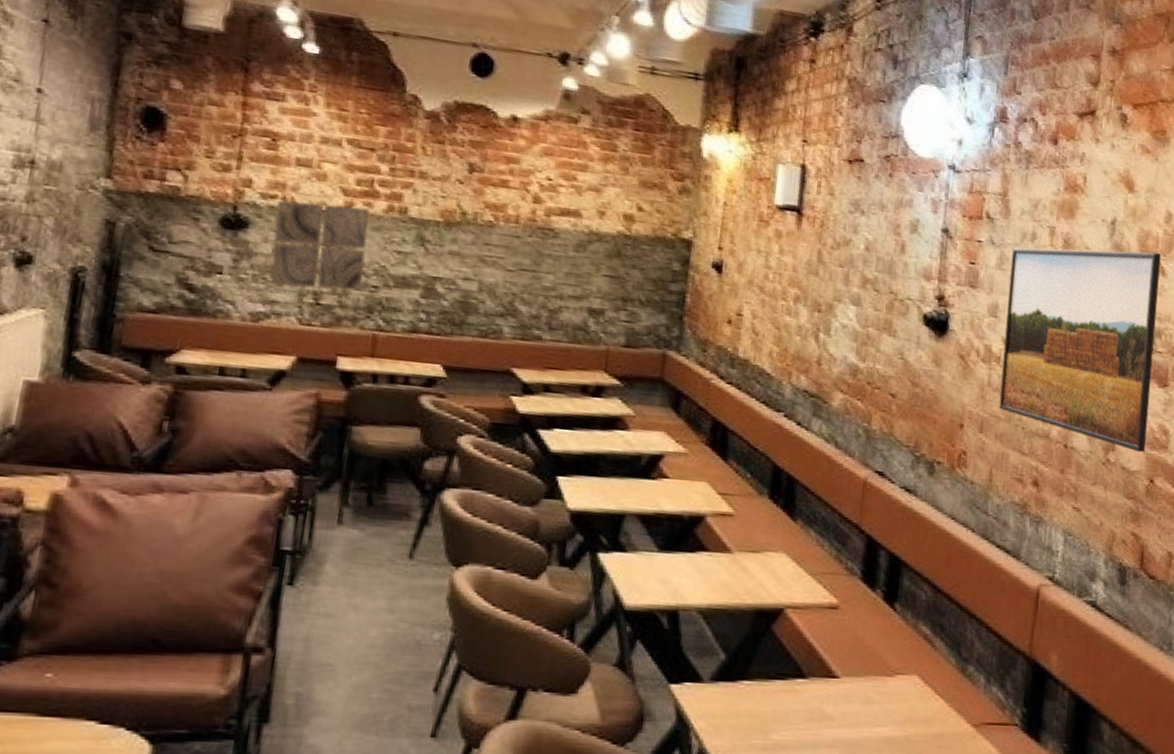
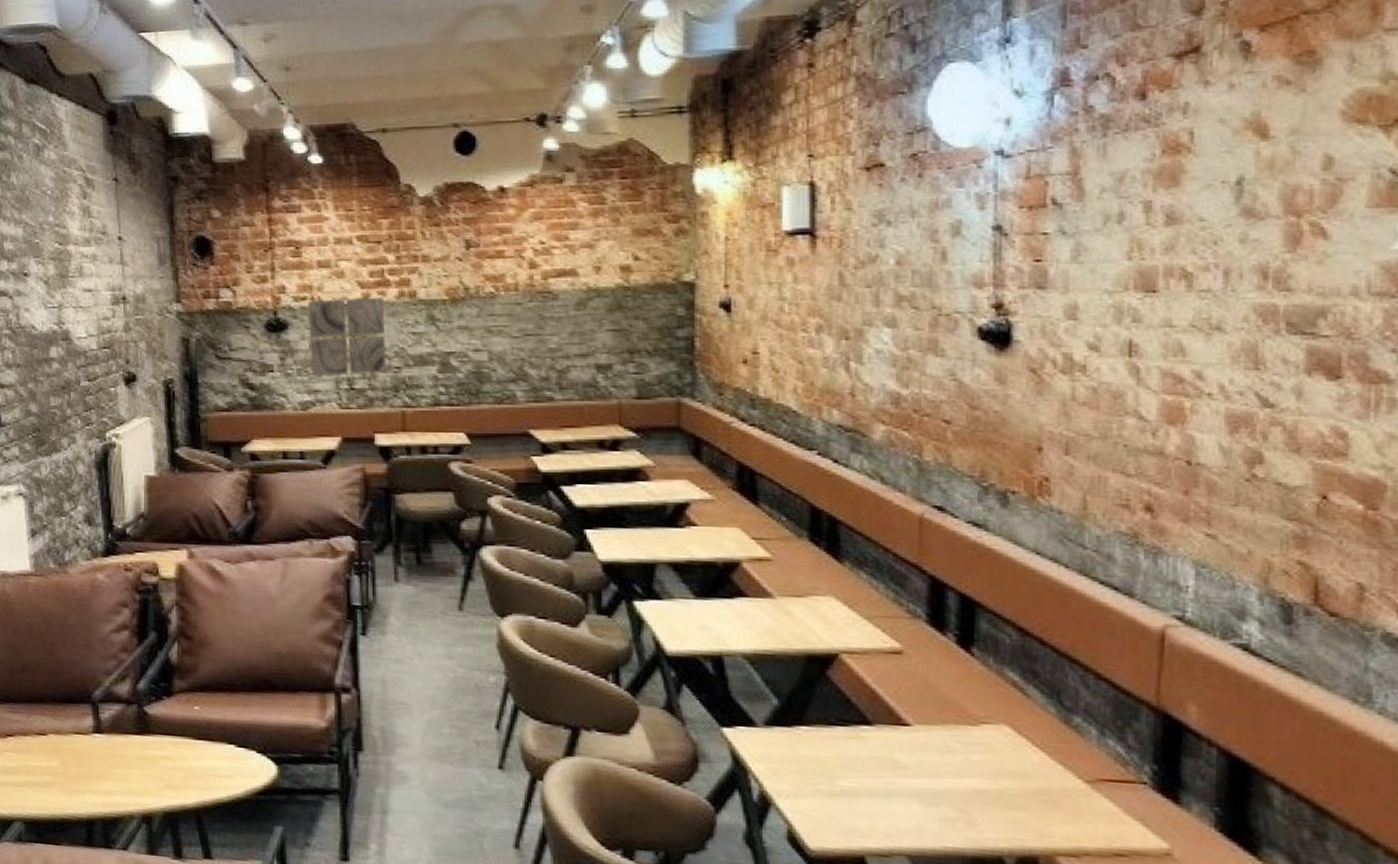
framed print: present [998,248,1161,453] -> none [1089,211,1319,464]

